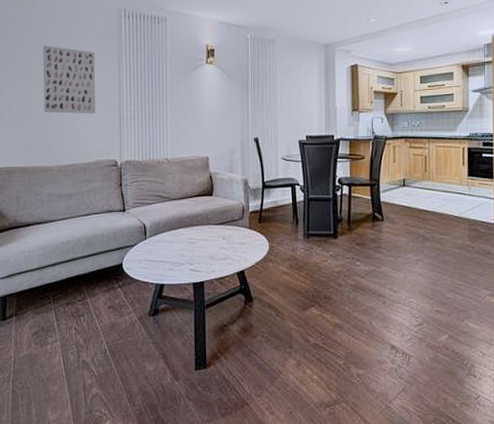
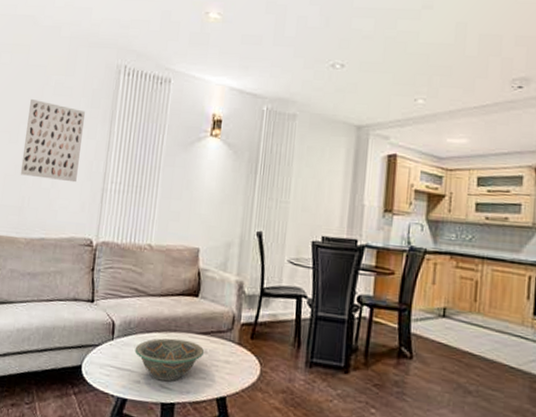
decorative bowl: none [165,231,223,266] -> present [134,338,205,382]

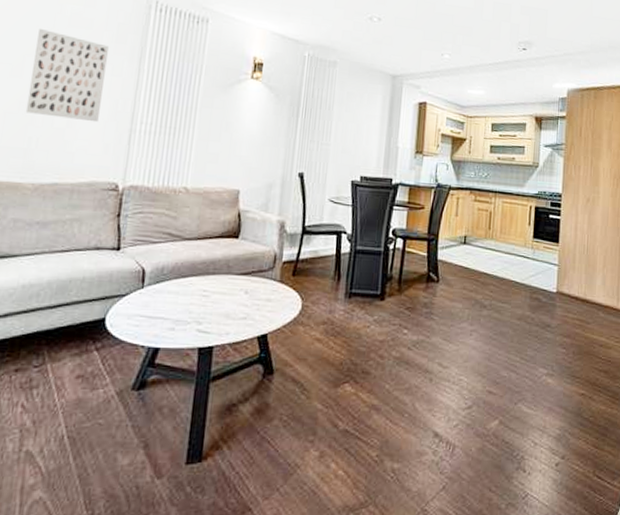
decorative bowl: present [134,338,205,382] -> none [168,281,245,326]

